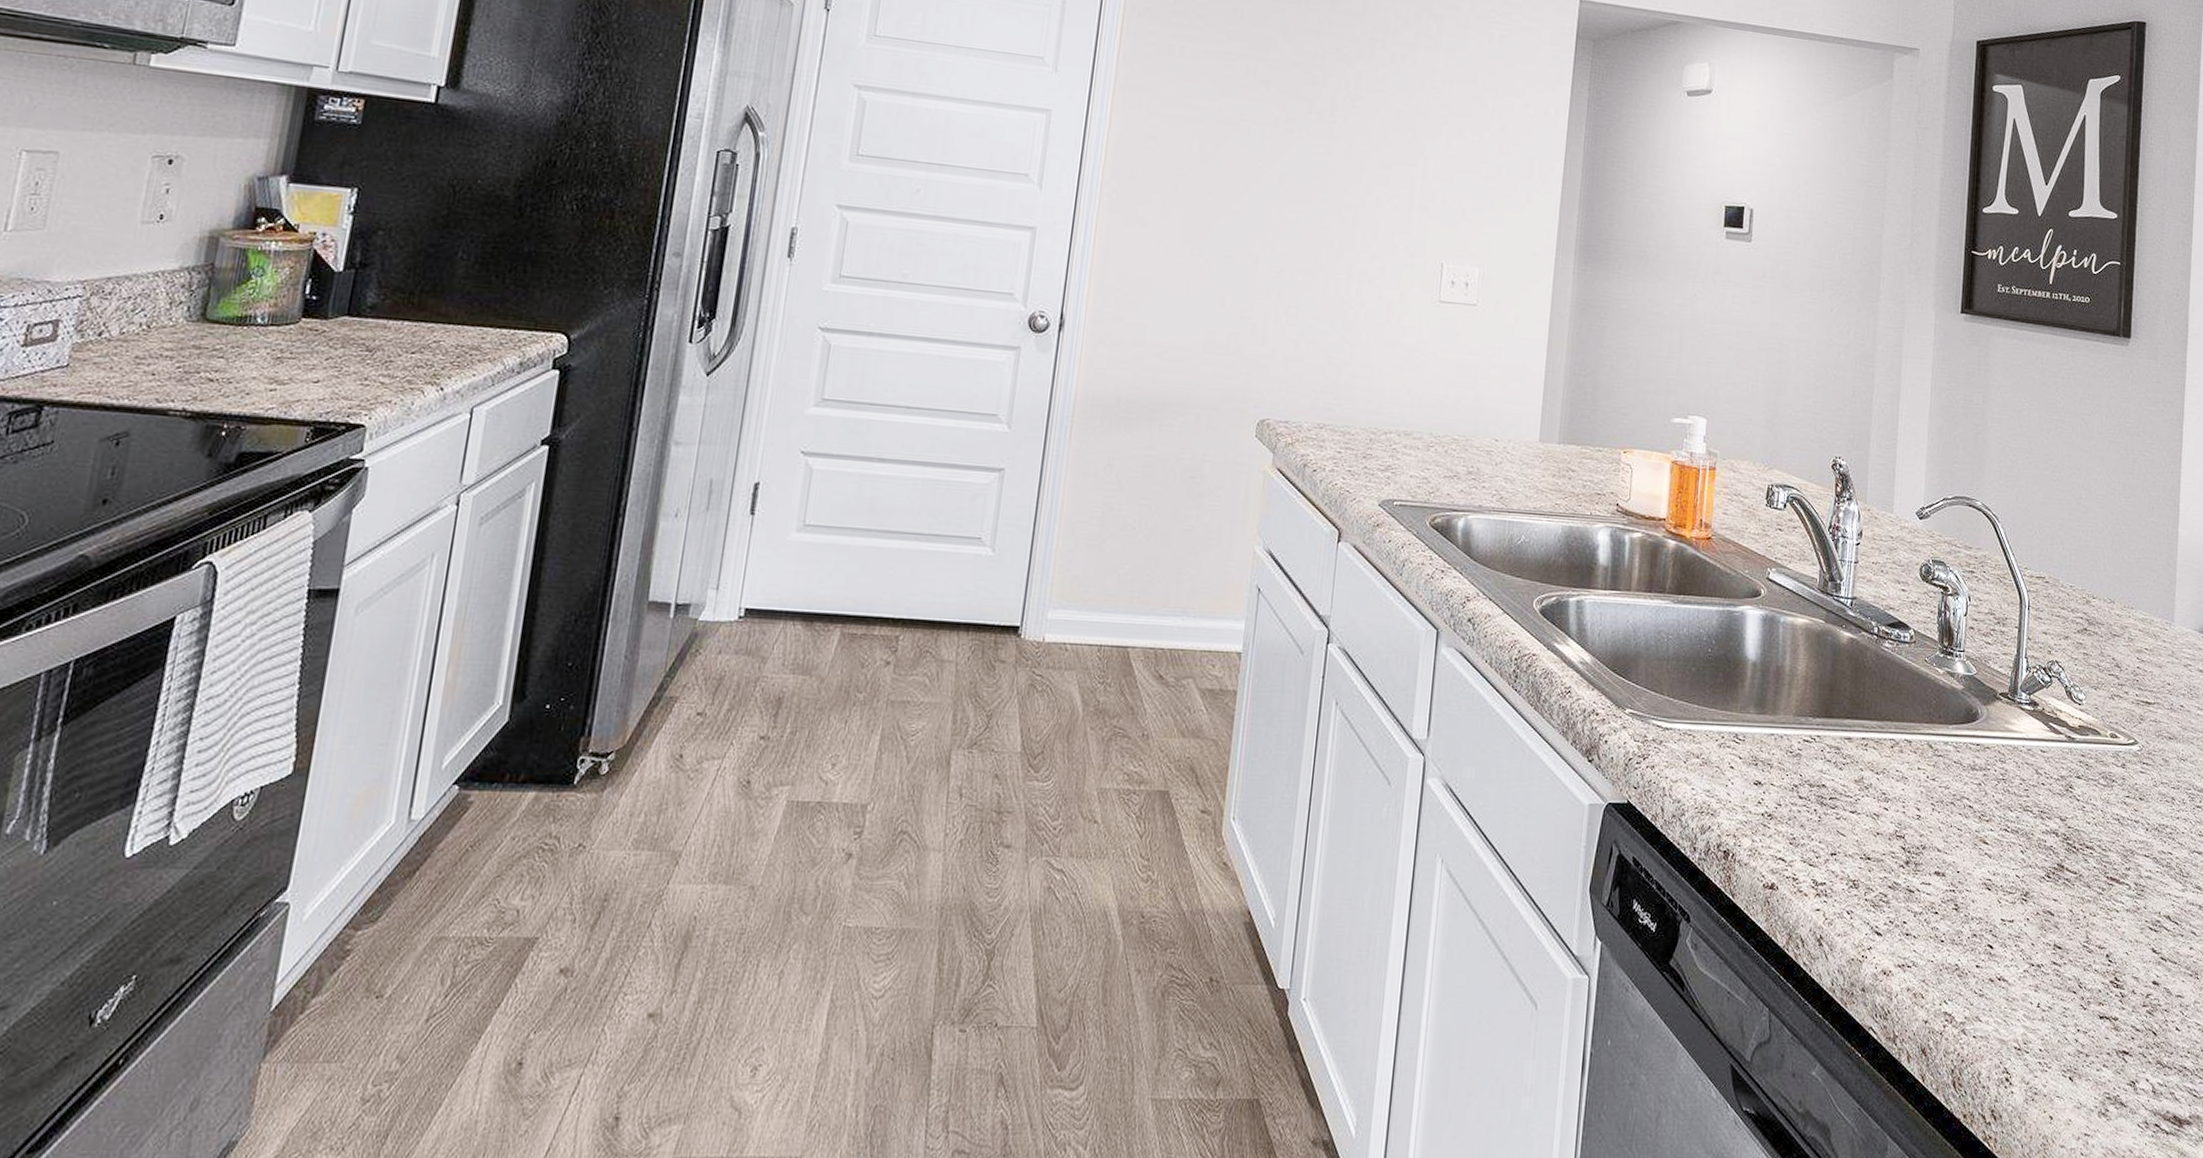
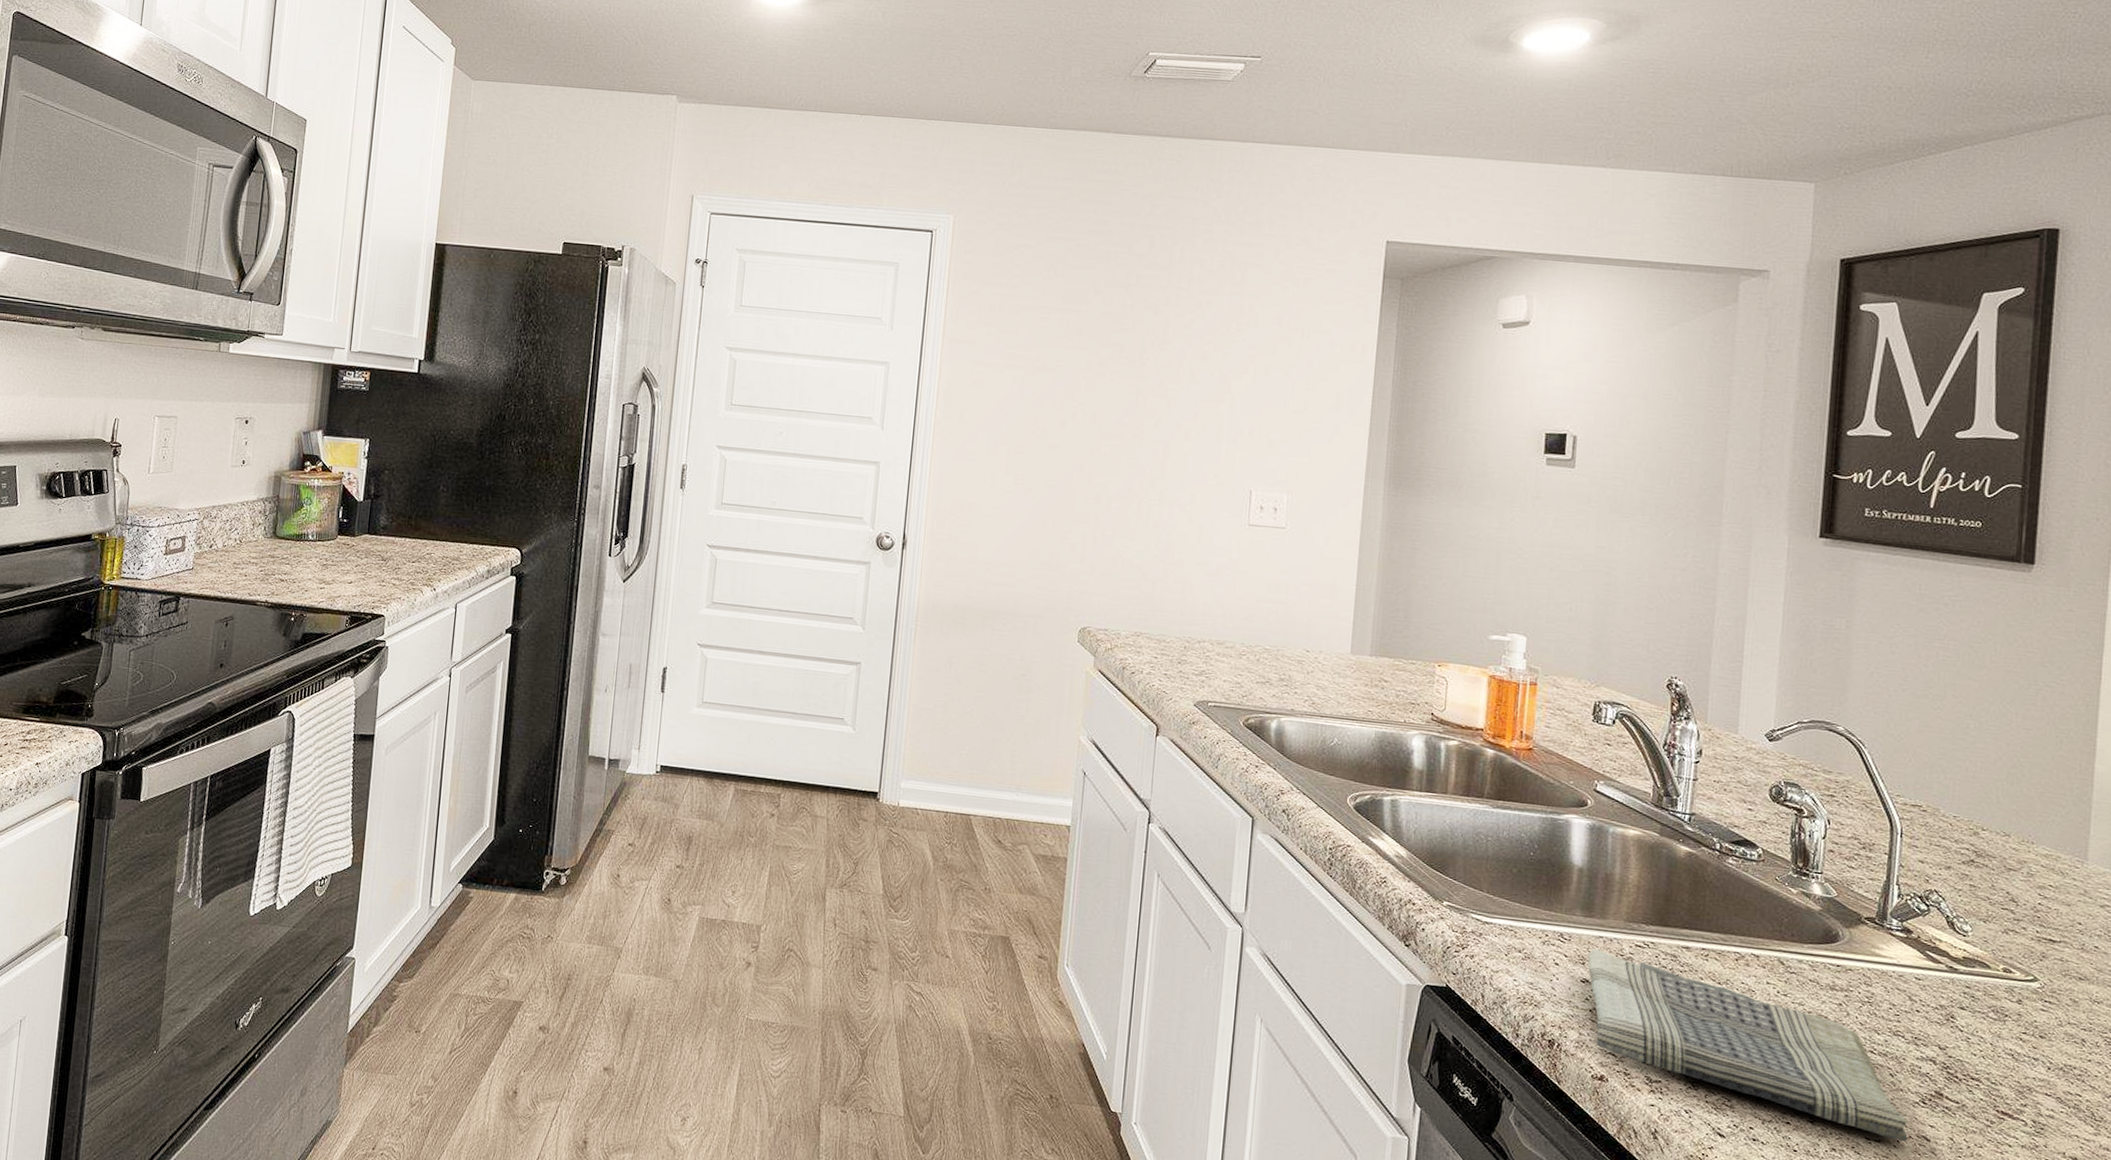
dish towel: none [1759,747,2036,918] -> present [1587,948,1908,1141]

